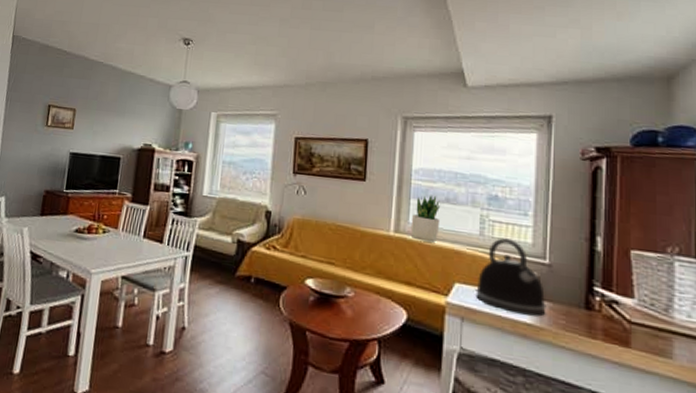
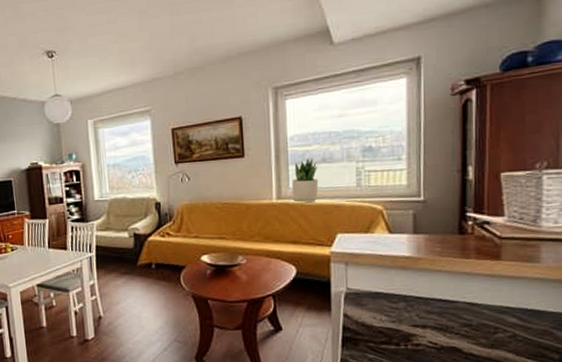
kettle: present [476,238,546,316] -> none [357,184,423,250]

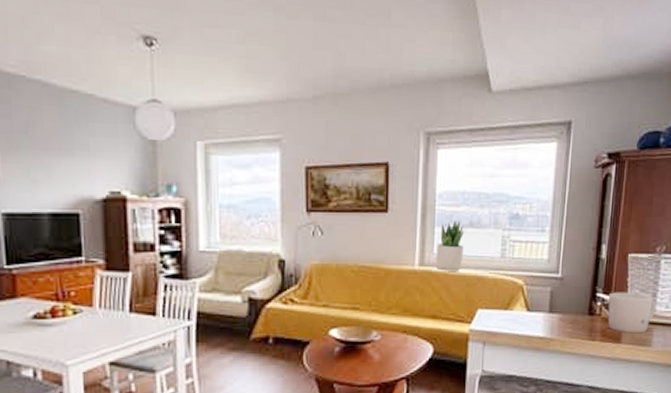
mug: none [481,210,541,251] -> present [607,292,656,334]

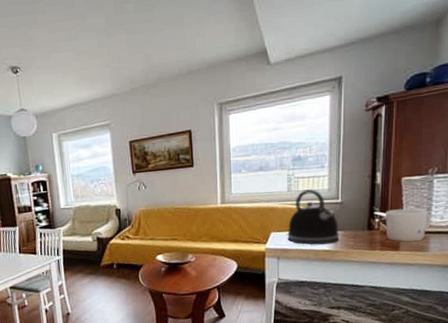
planter: present [435,220,464,271] -> none [233,167,257,206]
kettle: none [496,257,557,329] -> present [287,189,340,245]

